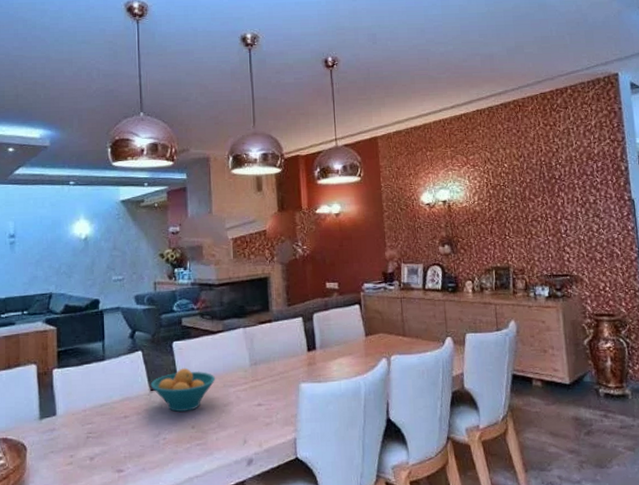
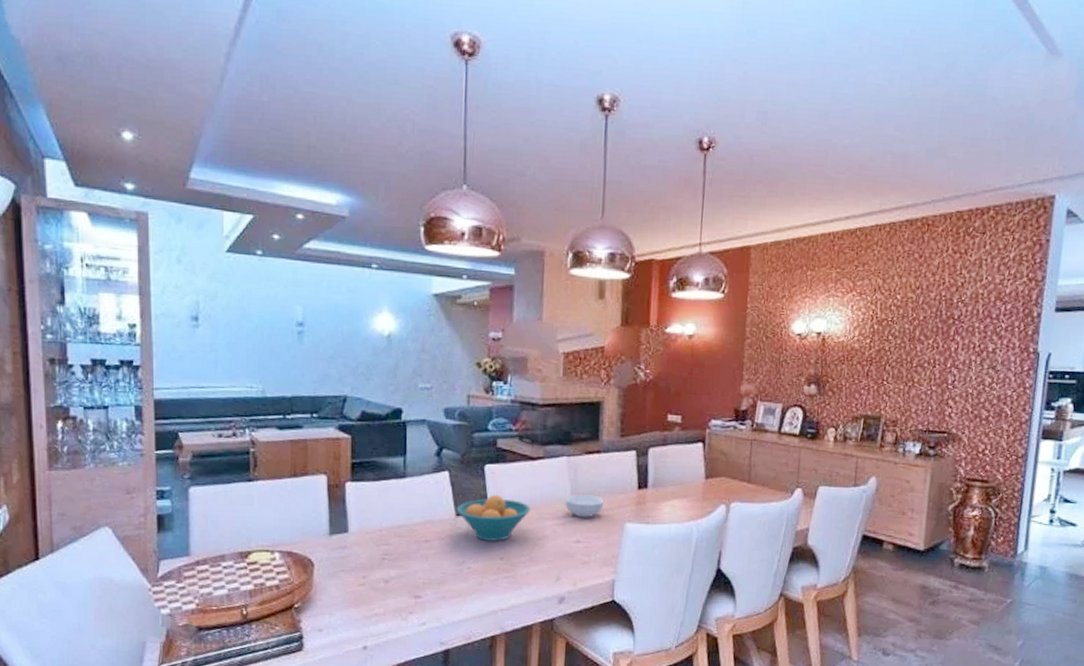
cereal bowl: none [245,360,279,382] -> present [565,494,604,518]

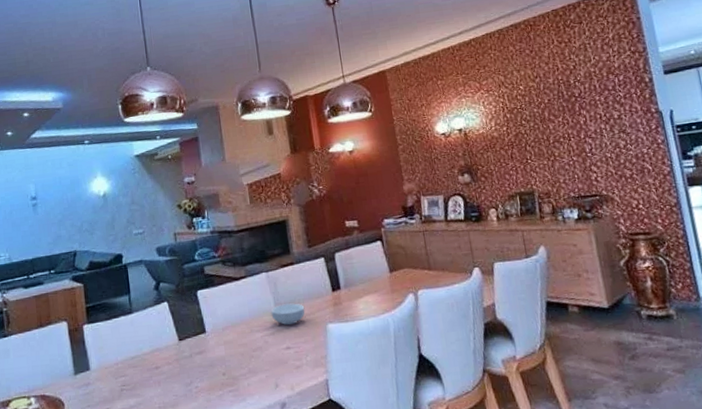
fruit bowl: present [456,494,531,541] -> none [178,315,243,360]

